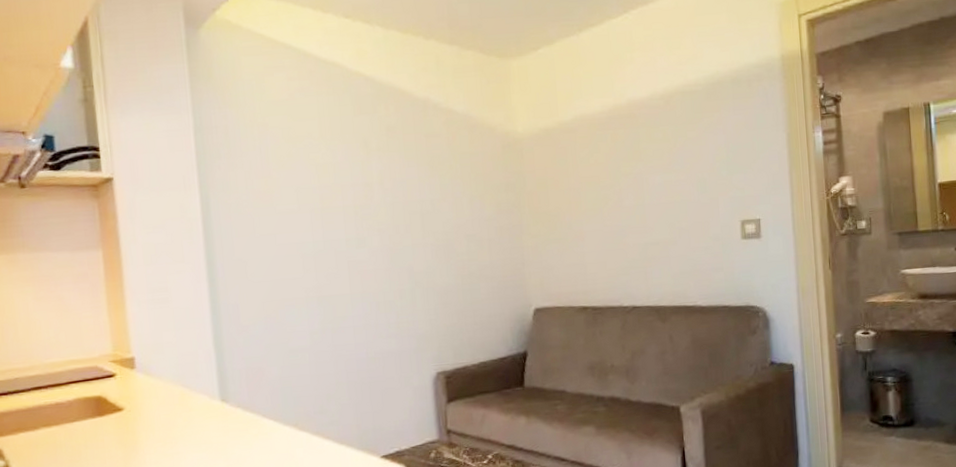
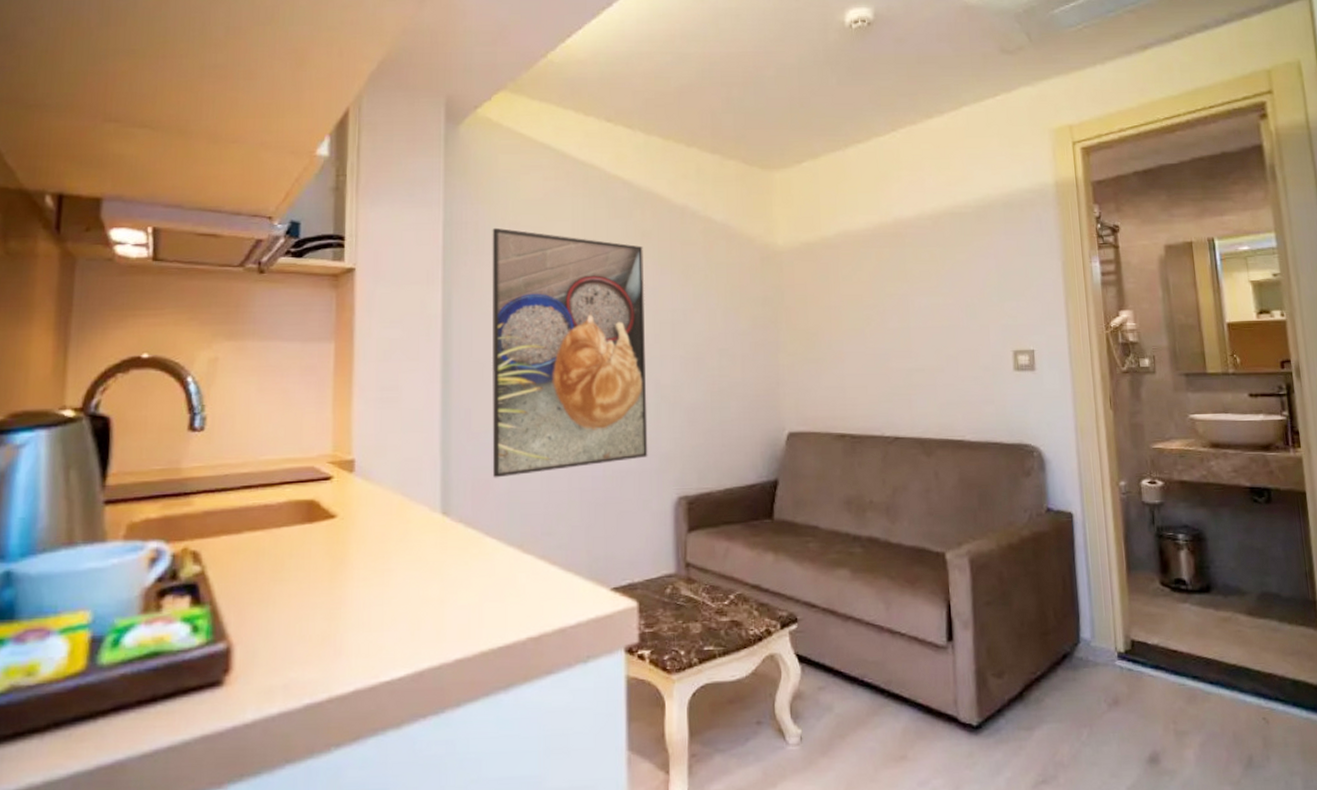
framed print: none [242,130,407,366] -> present [492,227,648,478]

